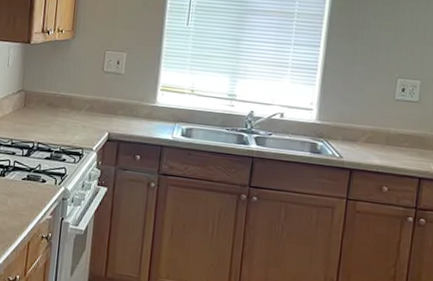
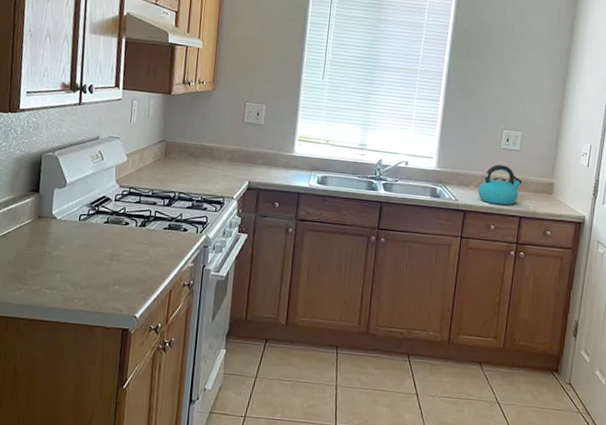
kettle: none [366,118,423,165] -> present [477,164,523,206]

